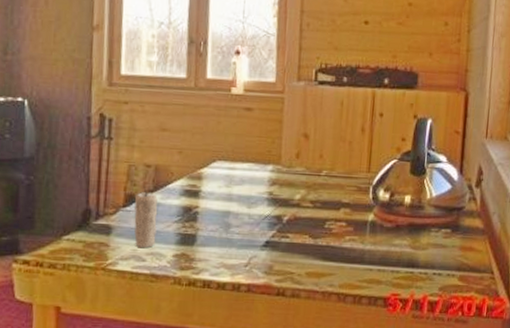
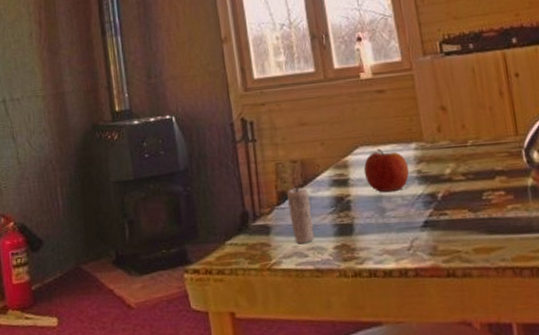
fruit: none [216,165,262,209] -> present [363,149,410,192]

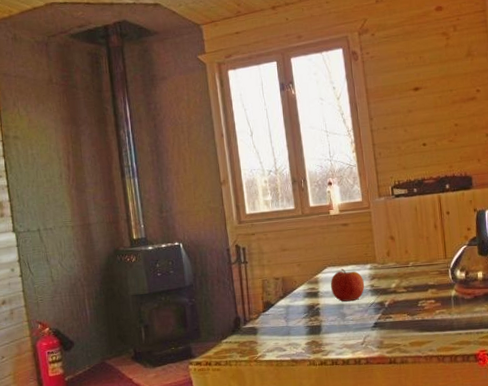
candle: present [286,182,315,244] -> none [270,295,291,342]

